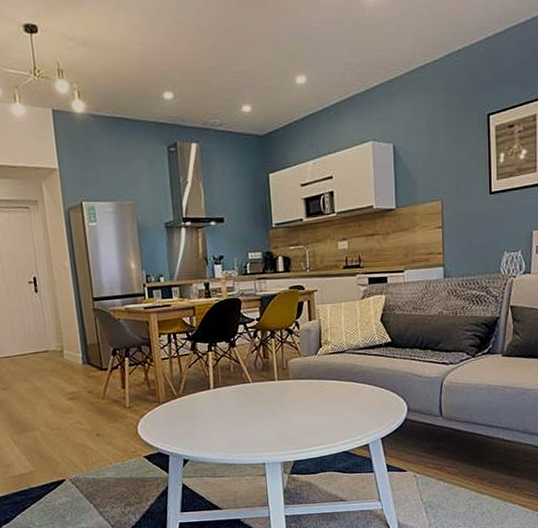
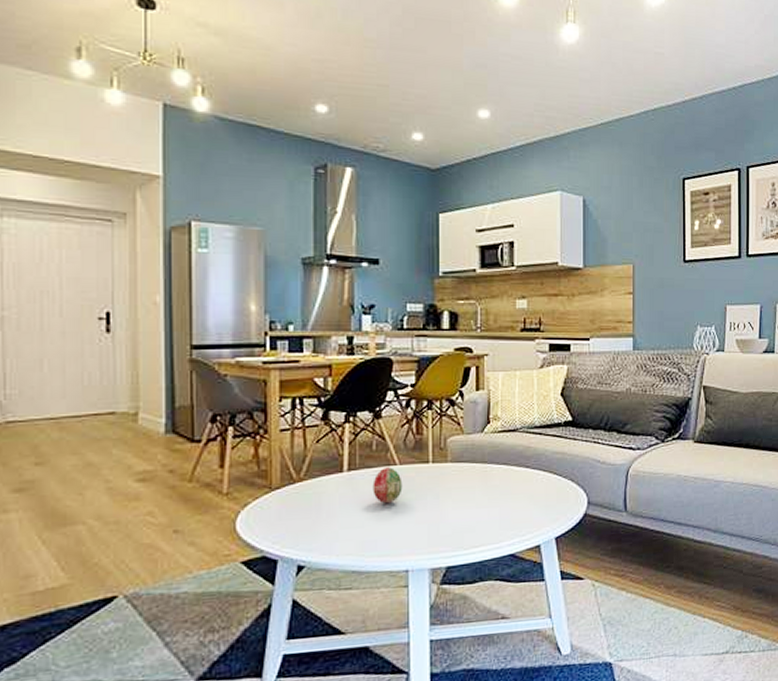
decorative egg: none [233,385,256,413] -> present [373,467,403,504]

